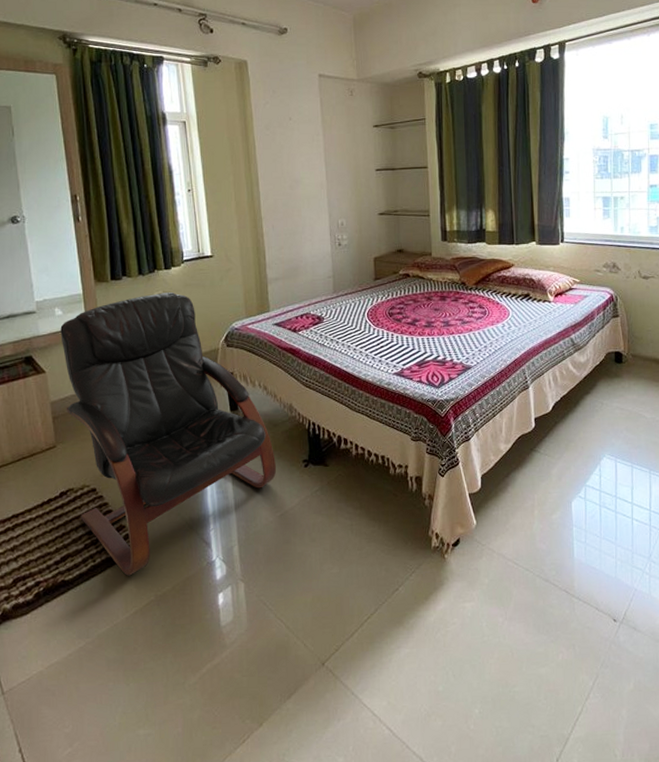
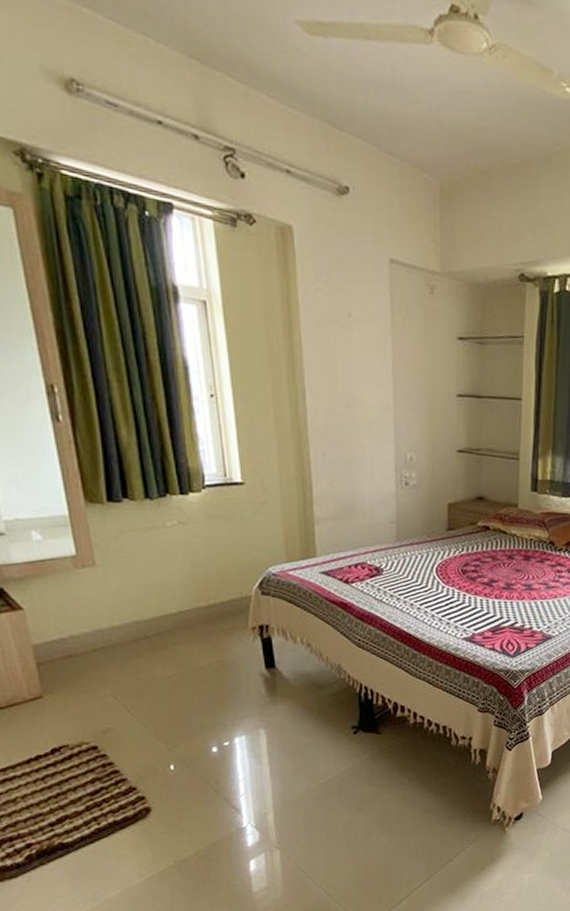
armchair: present [60,292,276,576] -> none [40,523,319,840]

